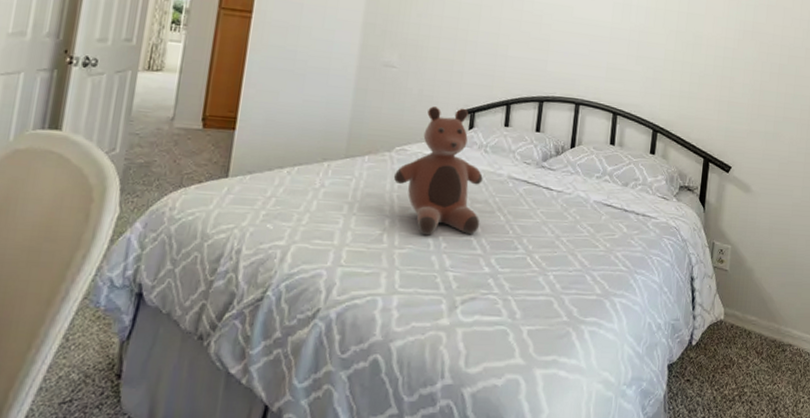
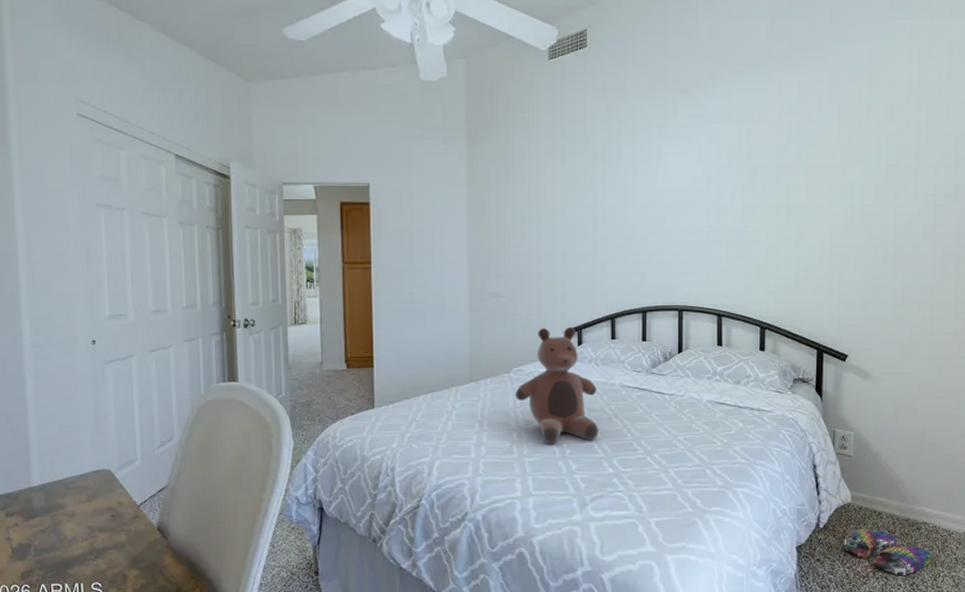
slippers: none [713,348,795,400] -> present [843,529,932,576]

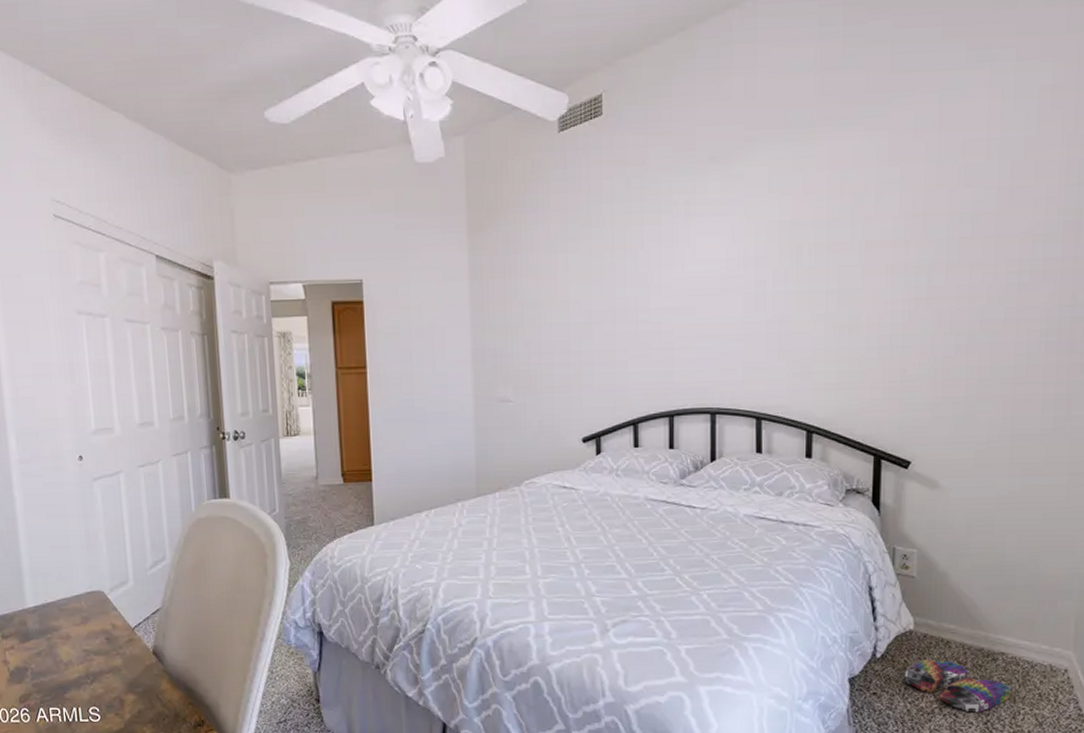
teddy bear: present [515,326,599,444] -> none [526,434,621,564]

